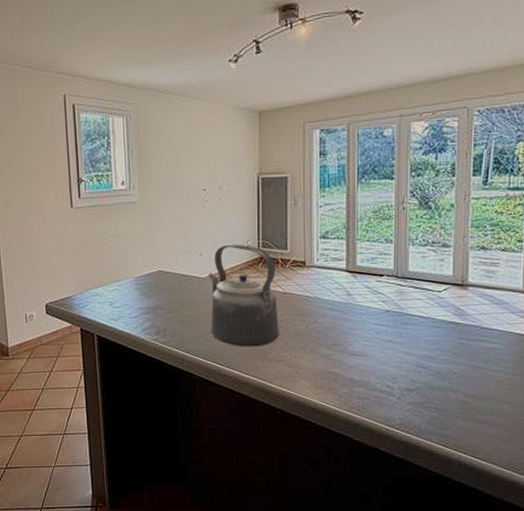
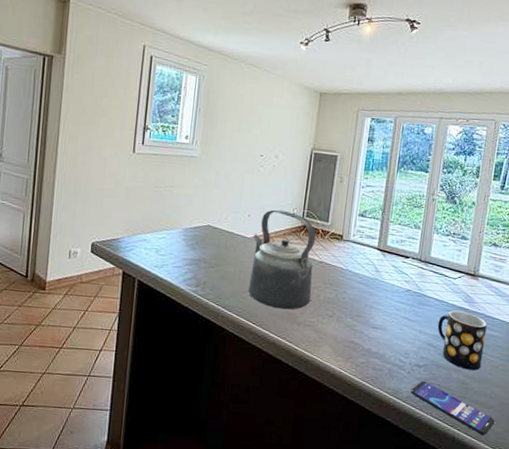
smartphone: none [403,405,506,456] -> present [410,381,495,435]
mug: none [426,326,485,388] -> present [437,311,487,371]

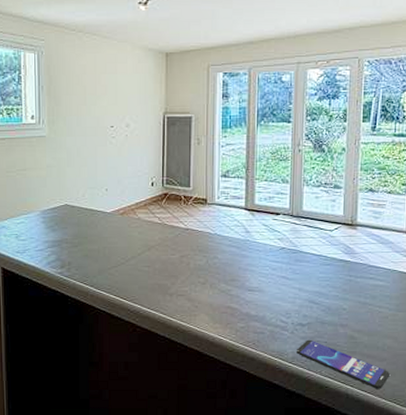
kettle: present [248,209,316,310] -> none [114,180,181,282]
mug: present [437,311,487,371] -> none [318,264,371,324]

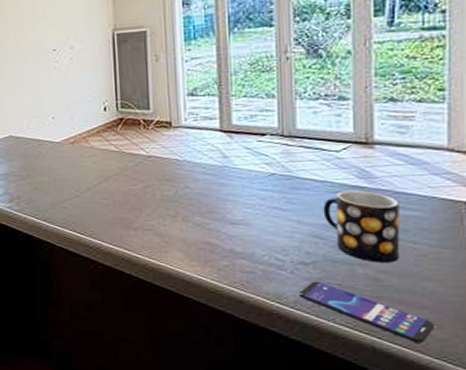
mug: none [318,264,371,324] -> present [323,191,400,263]

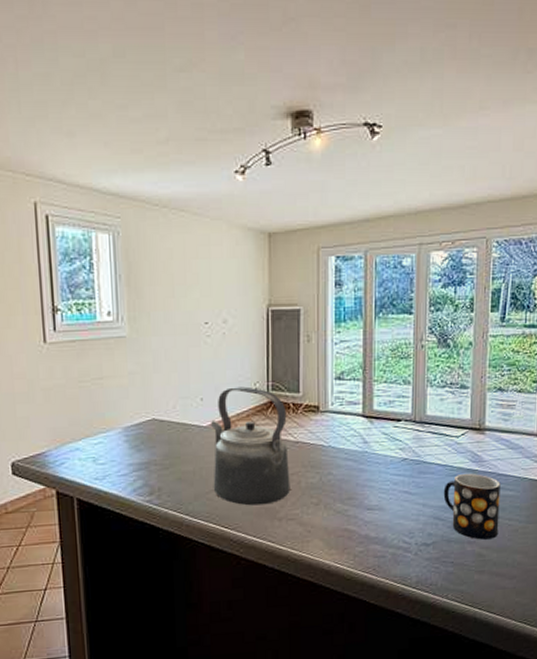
kettle: none [63,105,145,215] -> present [211,386,290,506]
smartphone: present [298,281,434,343] -> none [420,560,520,610]

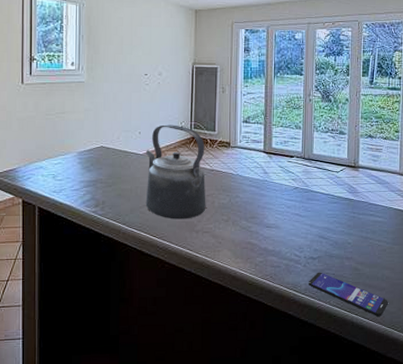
smartphone: none [420,560,520,610] -> present [308,272,388,316]
mug: present [443,474,501,540] -> none [326,202,371,256]

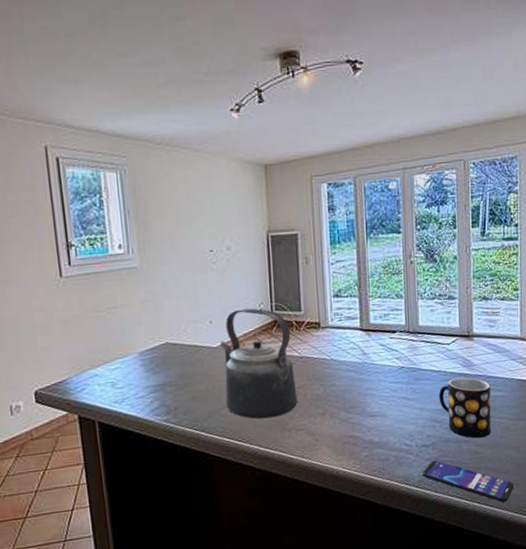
mug: none [326,202,371,256] -> present [439,377,491,439]

